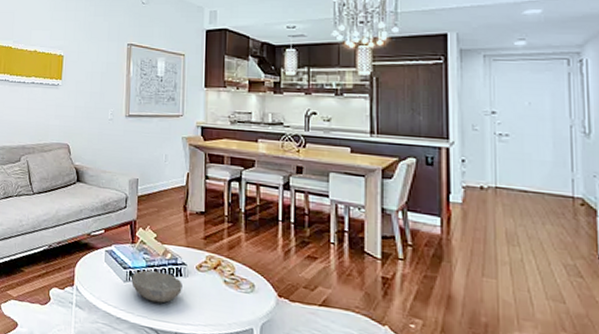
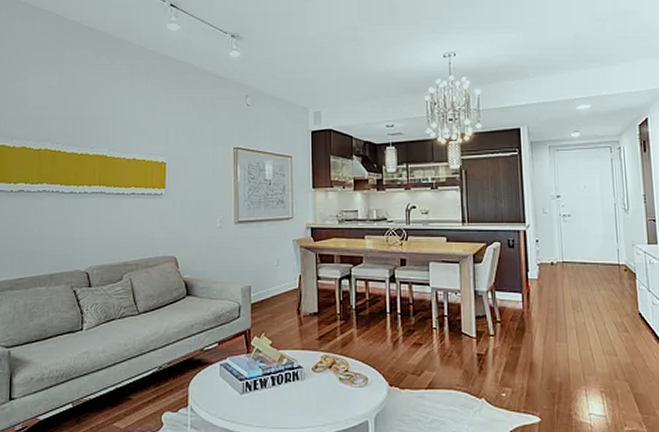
bowl: present [131,270,182,303] -> none [248,378,299,410]

